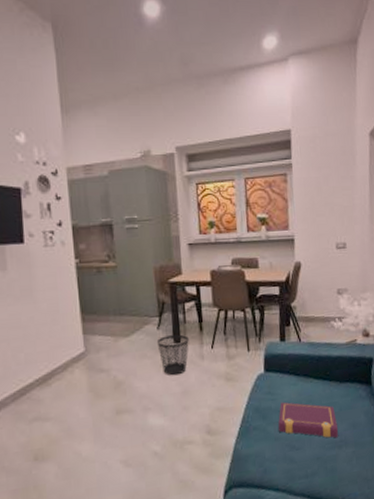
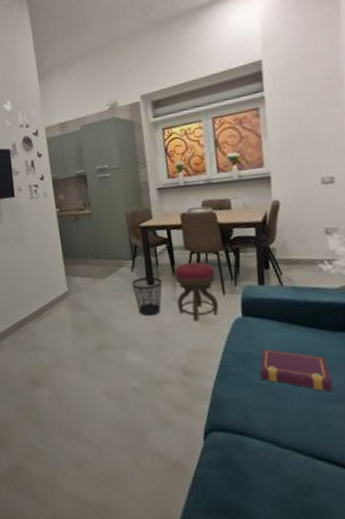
stool: none [202,319,244,379] -> present [174,262,219,322]

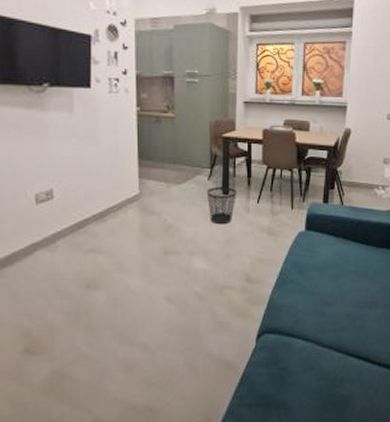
stool: present [174,262,219,322] -> none [248,177,287,233]
book: present [260,348,333,392] -> none [314,260,370,299]

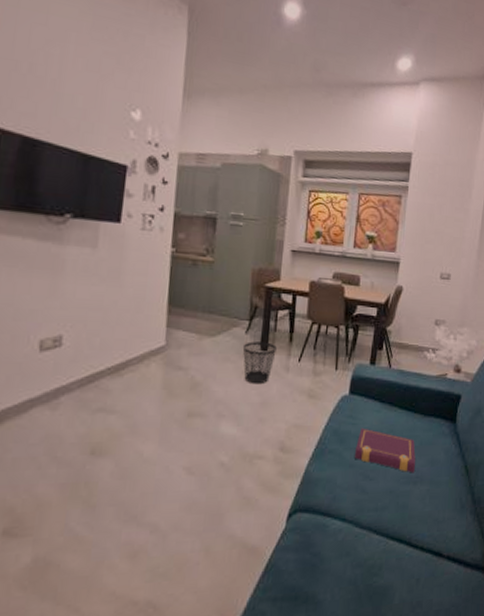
book: none [314,260,370,299] -> present [355,428,416,473]

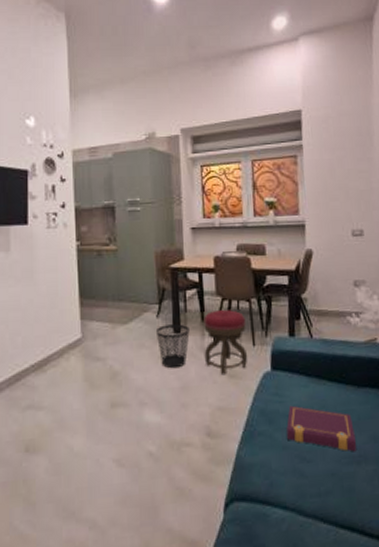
stool: none [287,333,332,395] -> present [203,310,248,376]

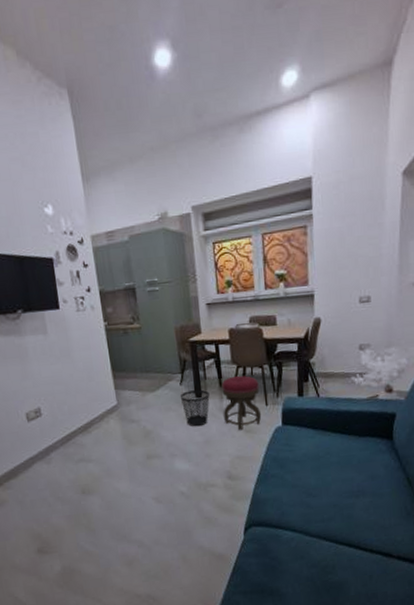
book: present [286,405,356,452] -> none [295,453,356,488]

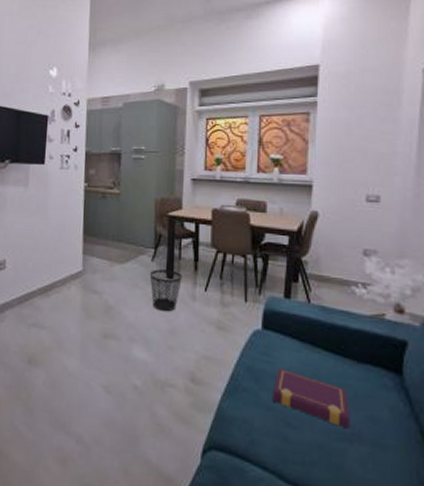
stool: present [221,376,262,431] -> none [194,262,239,326]
book: none [295,453,356,488] -> present [273,367,349,429]

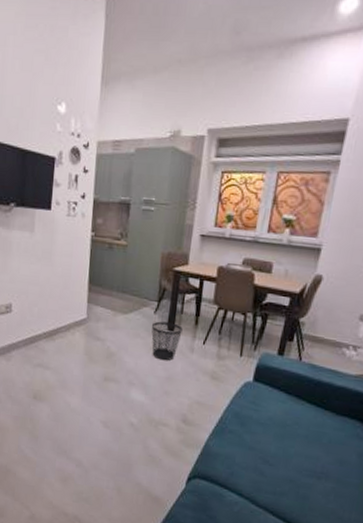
book: present [273,367,349,429] -> none [255,415,323,469]

